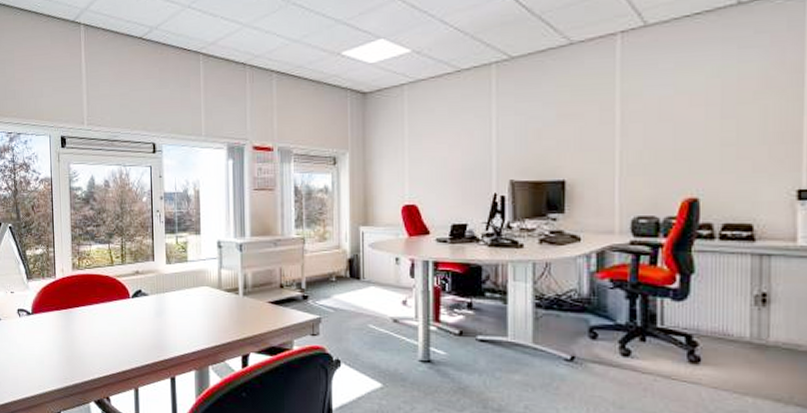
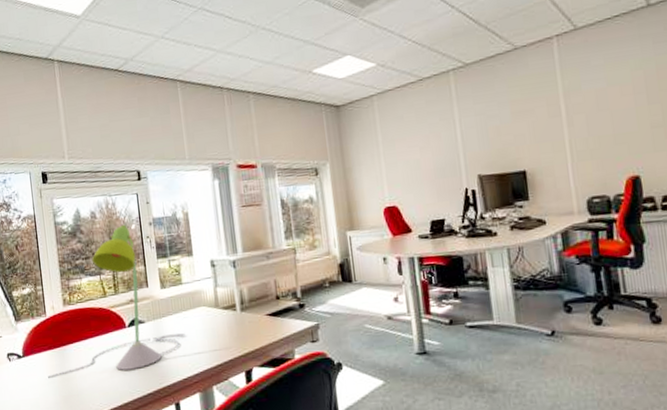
desk lamp: none [53,194,186,340] -> present [48,223,185,378]

